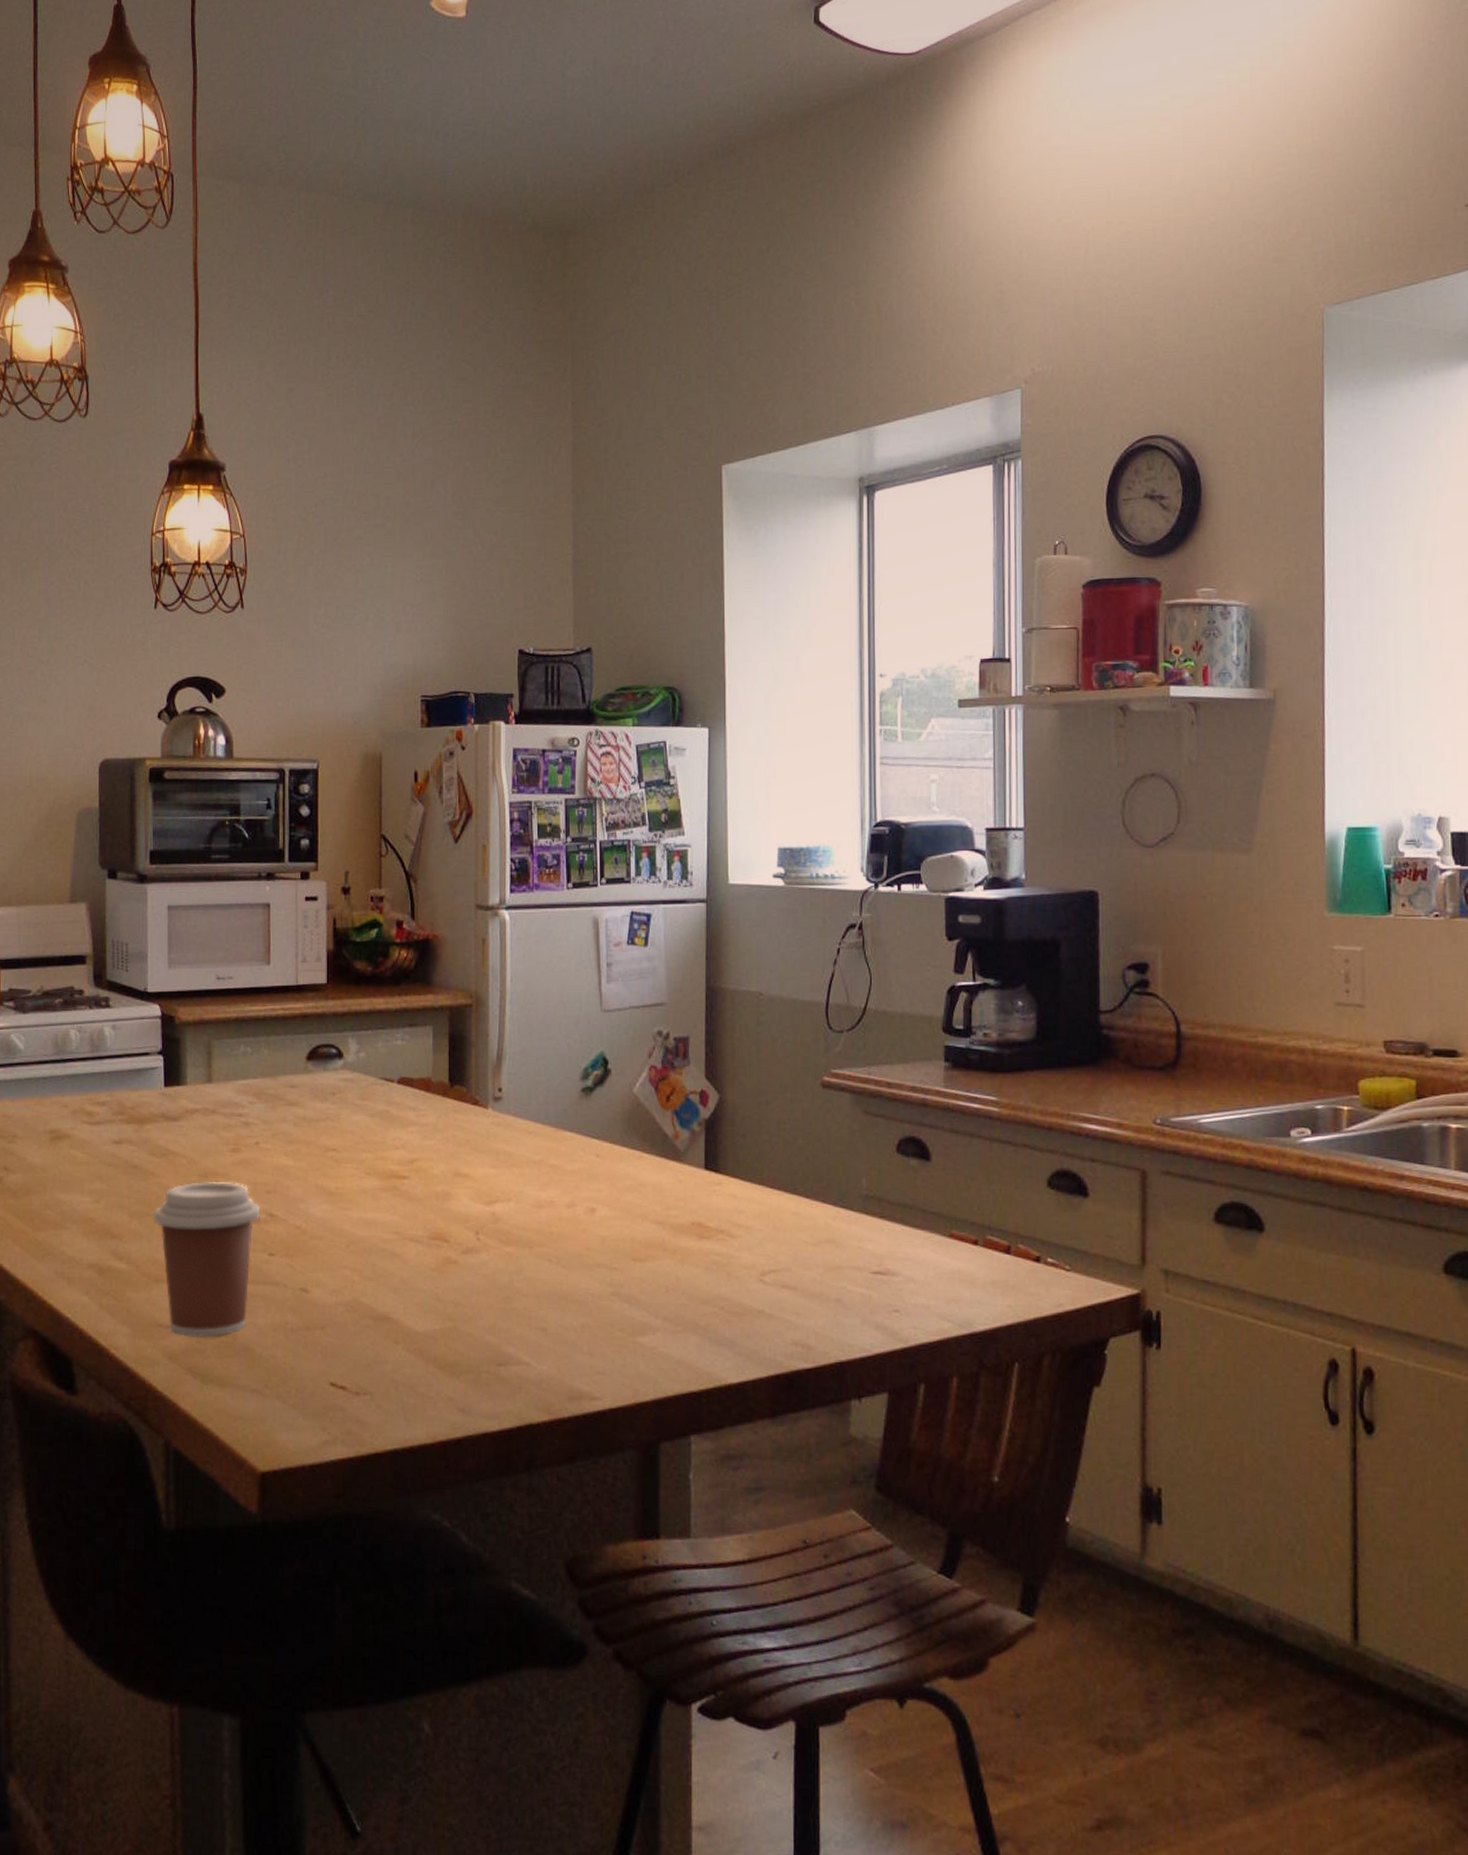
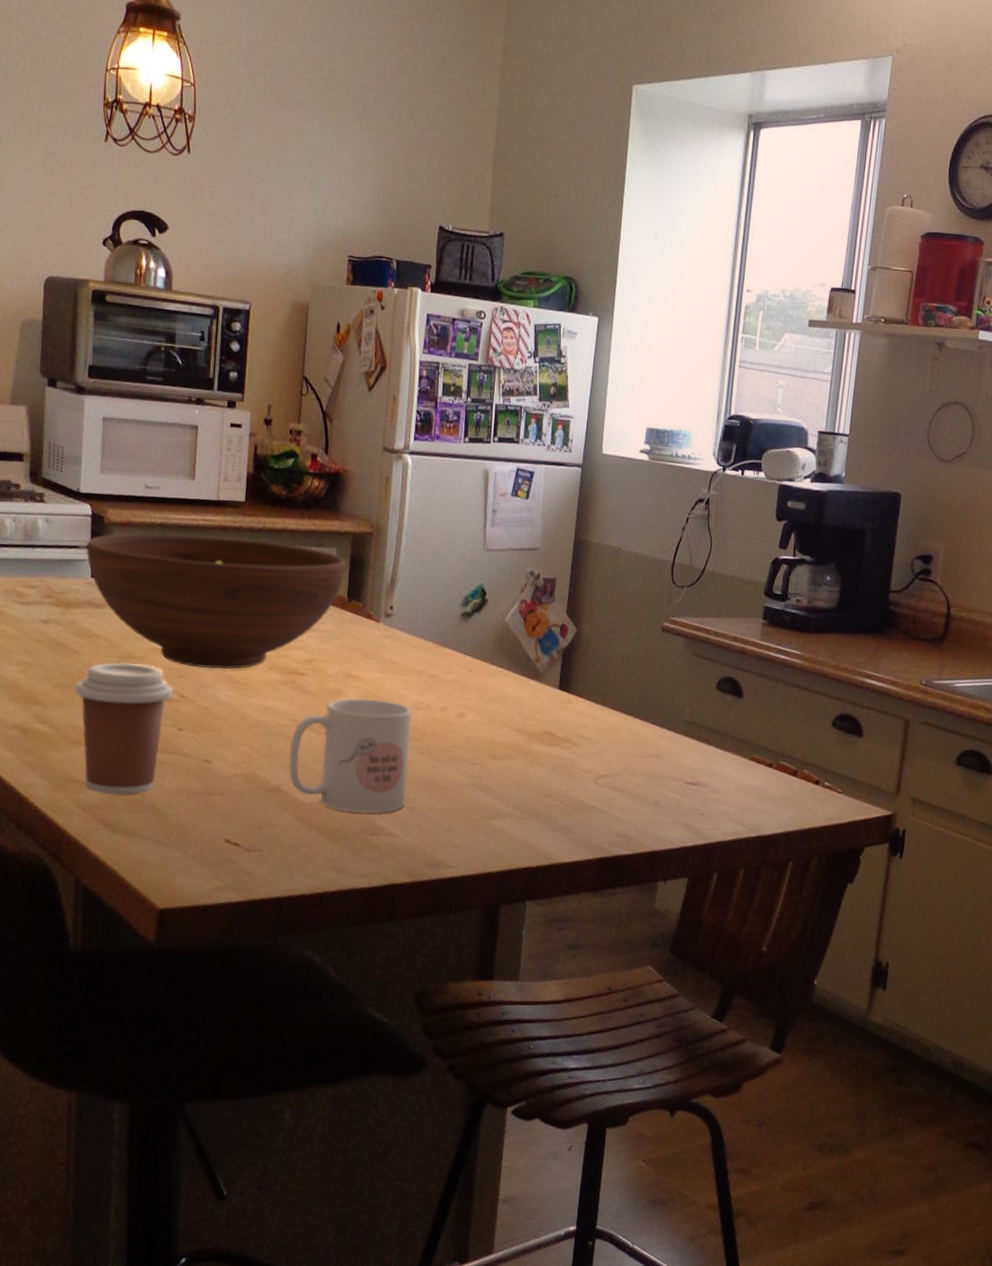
fruit bowl: none [157,1025,445,1181] -> present [86,533,347,670]
mug: none [396,1200,534,1340] -> present [289,698,412,814]

